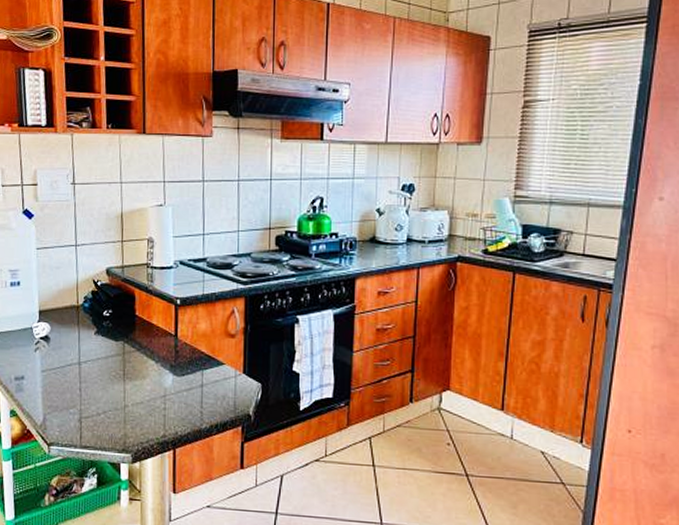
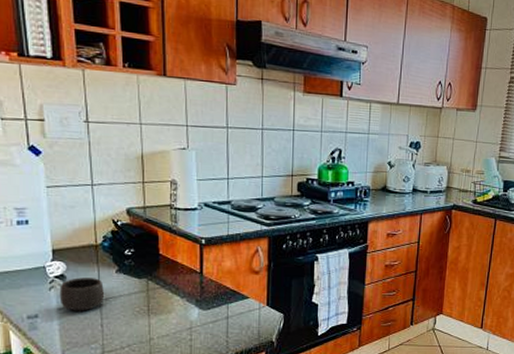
mug: none [43,339,84,374] -> present [59,277,105,311]

